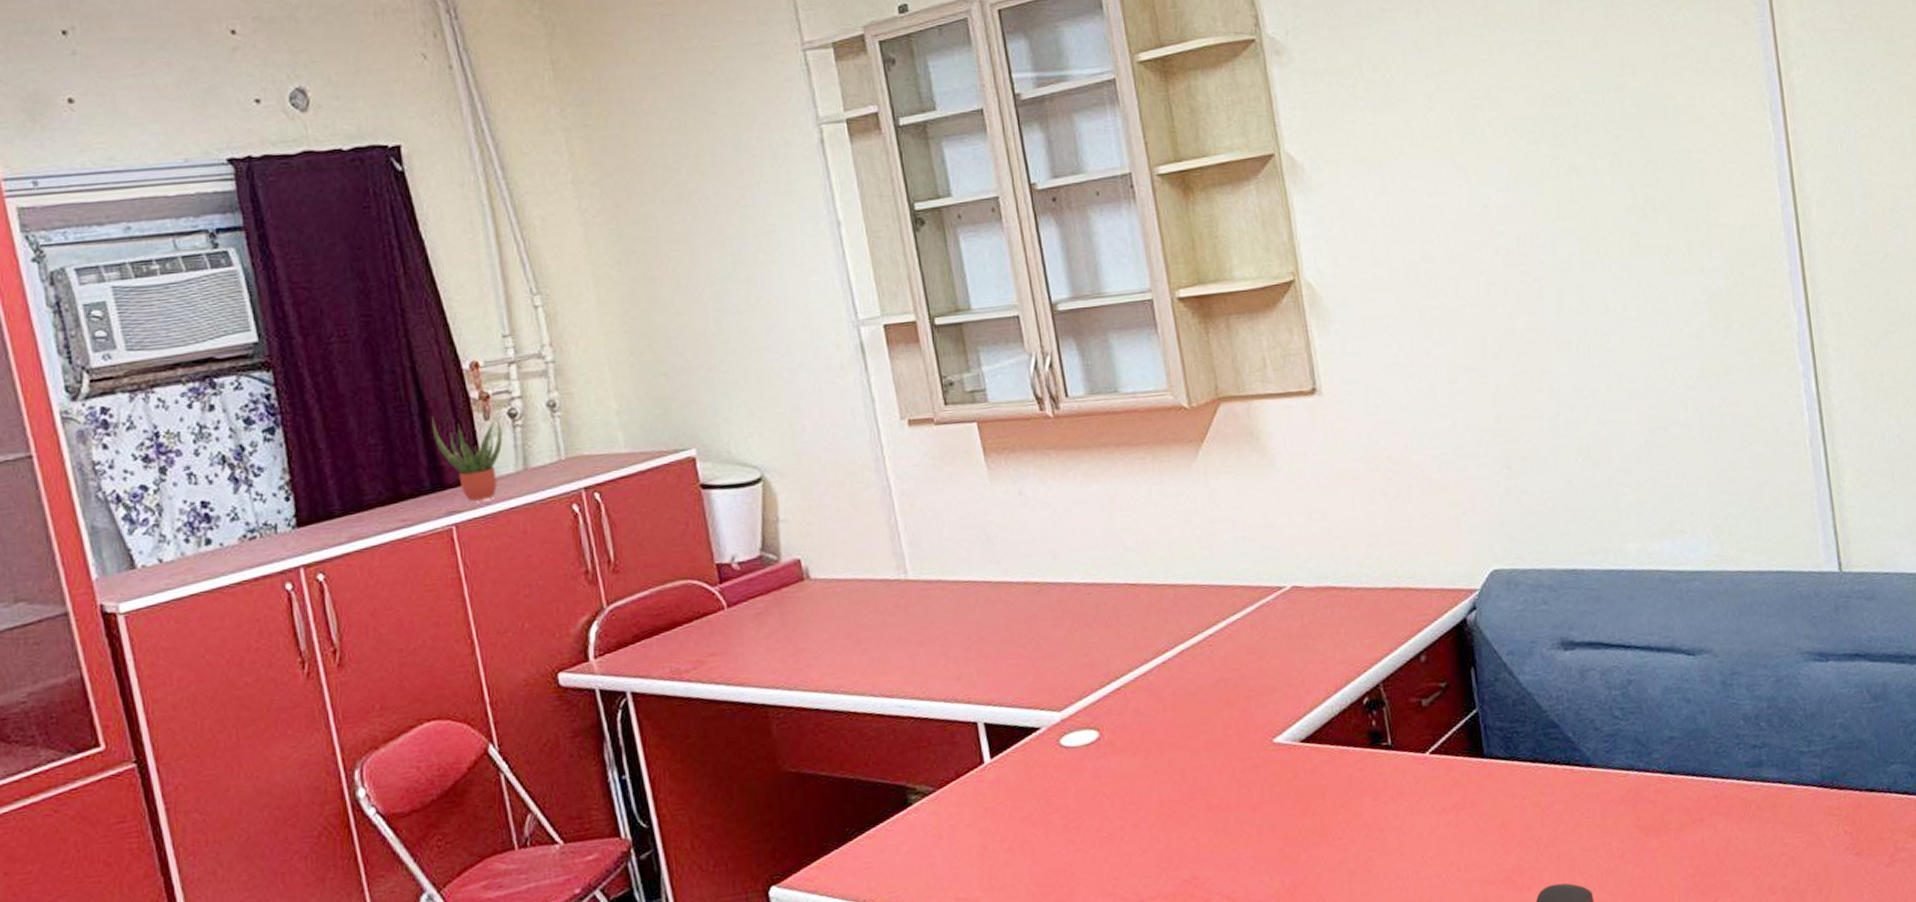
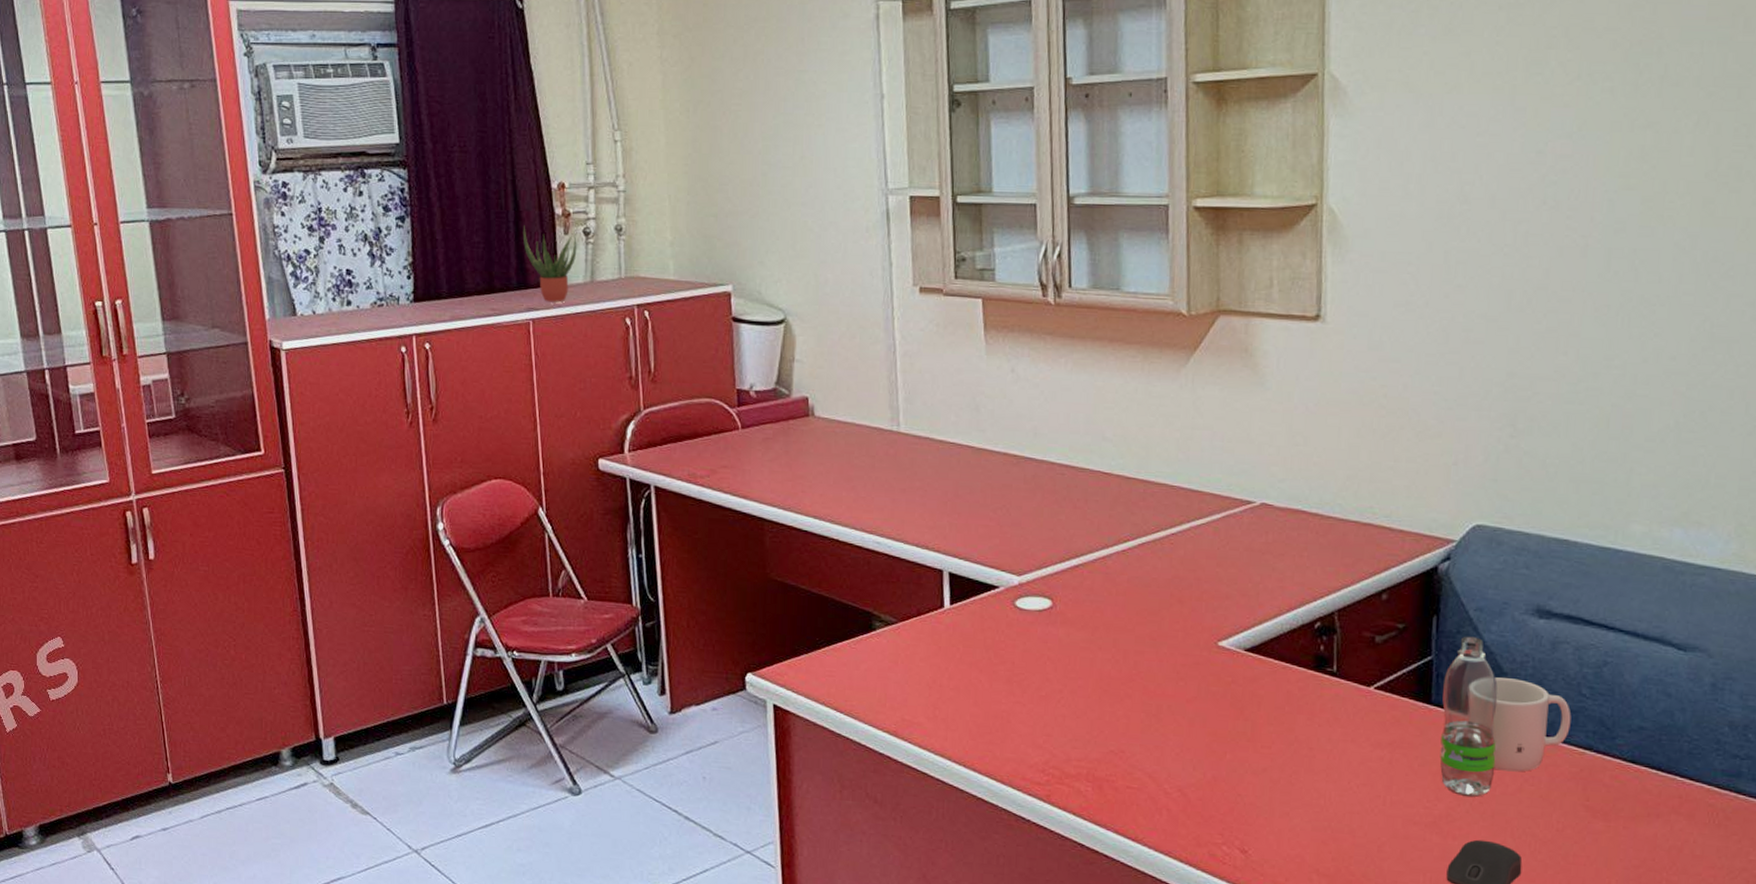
bottle: none [1491,681,1554,844] -> present [1439,636,1499,797]
mug: none [1537,714,1611,810] -> present [1492,677,1572,772]

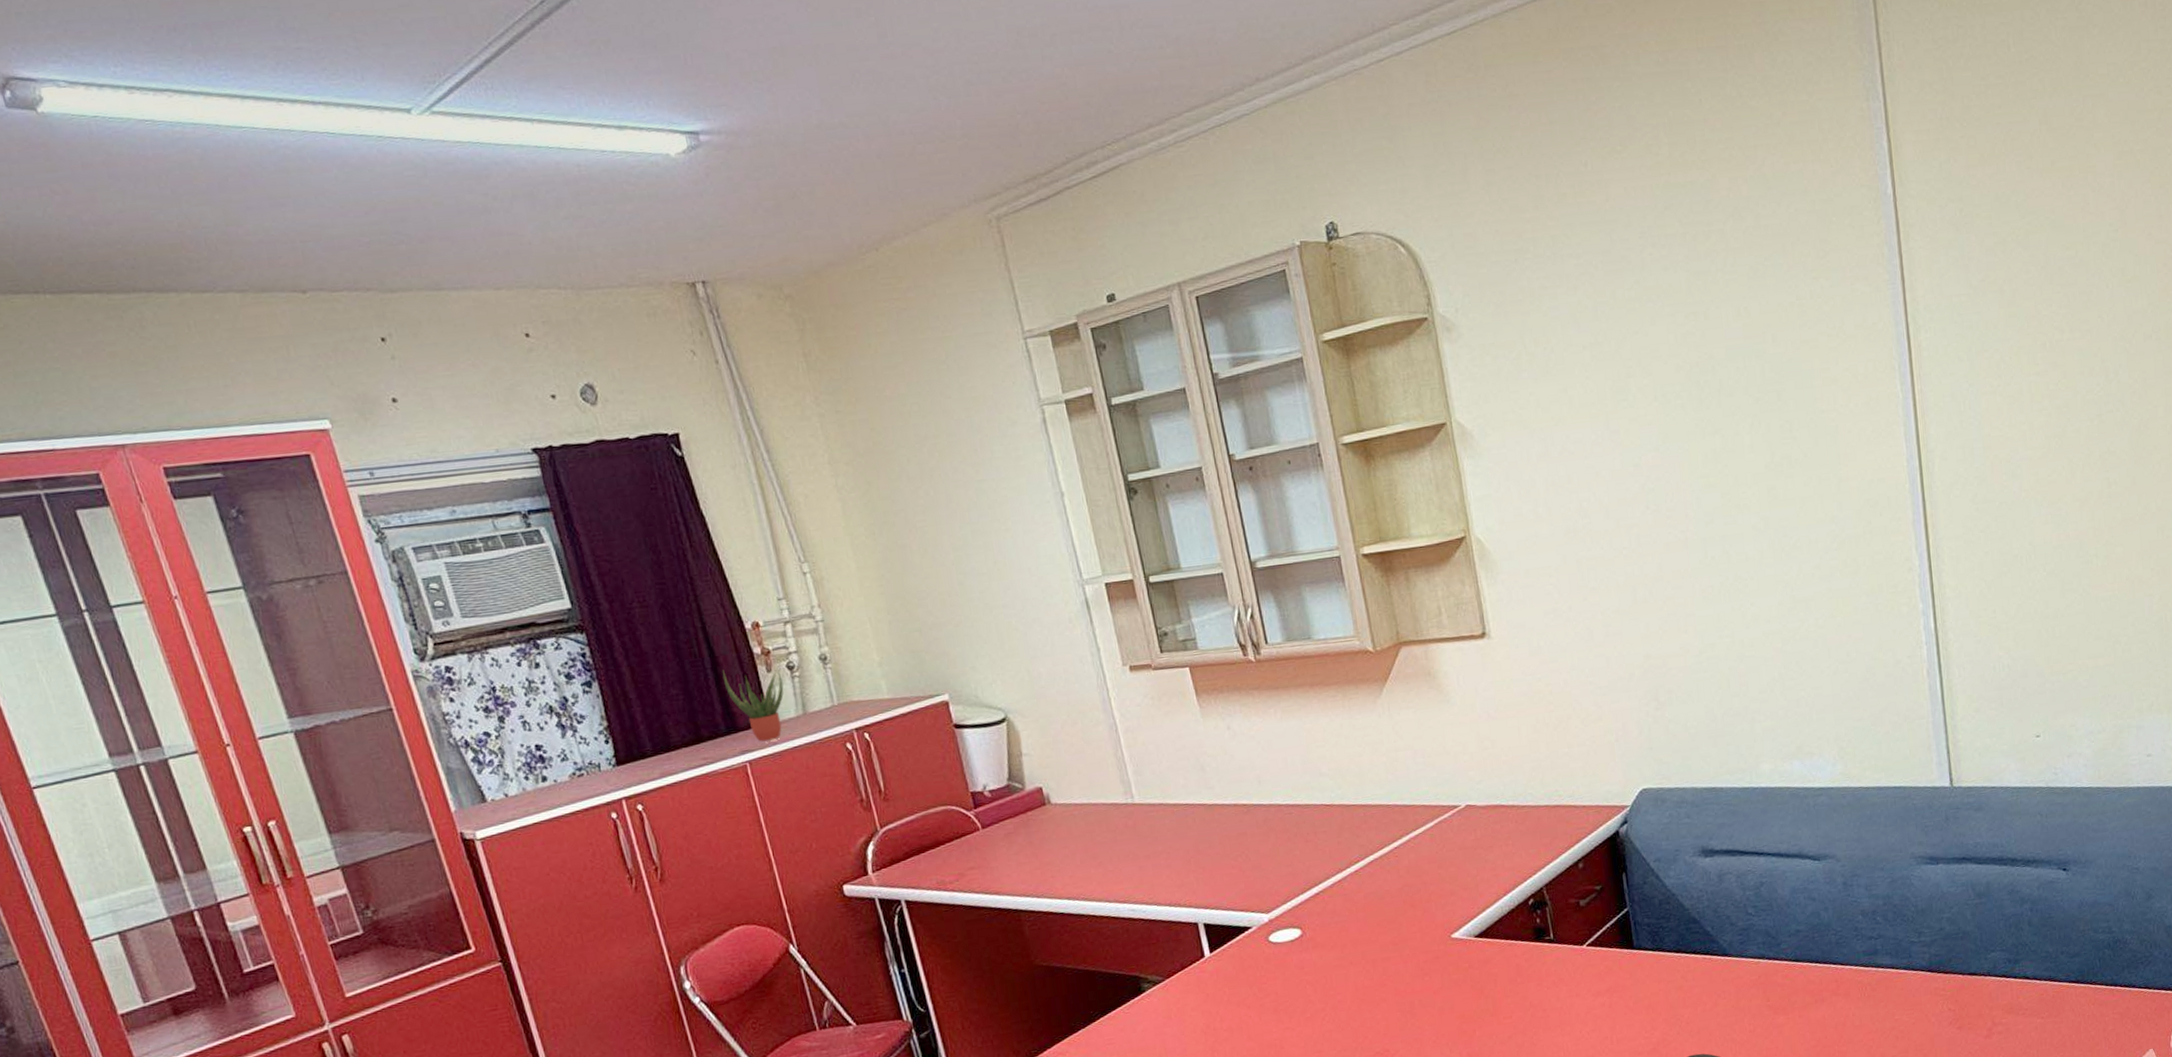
bottle: present [1439,636,1499,797] -> none [1640,884,1694,1021]
mug: present [1492,677,1572,772] -> none [1680,912,1745,992]

